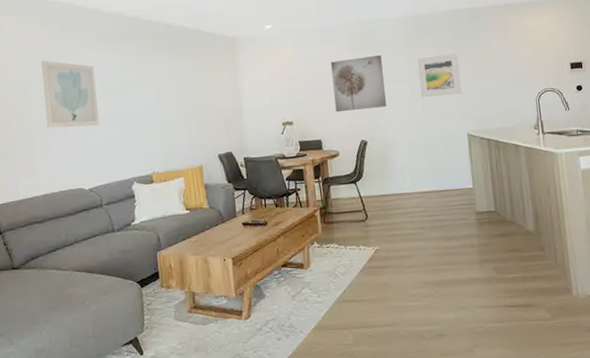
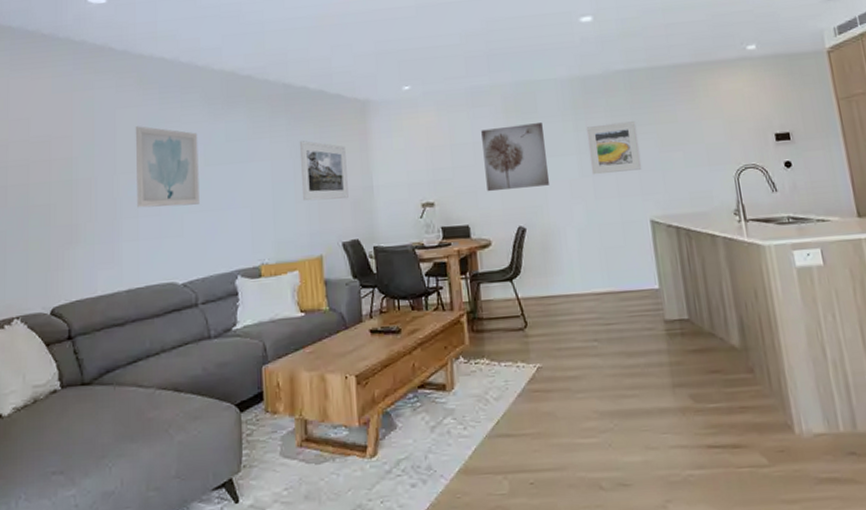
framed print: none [180,71,222,122] -> present [299,140,349,201]

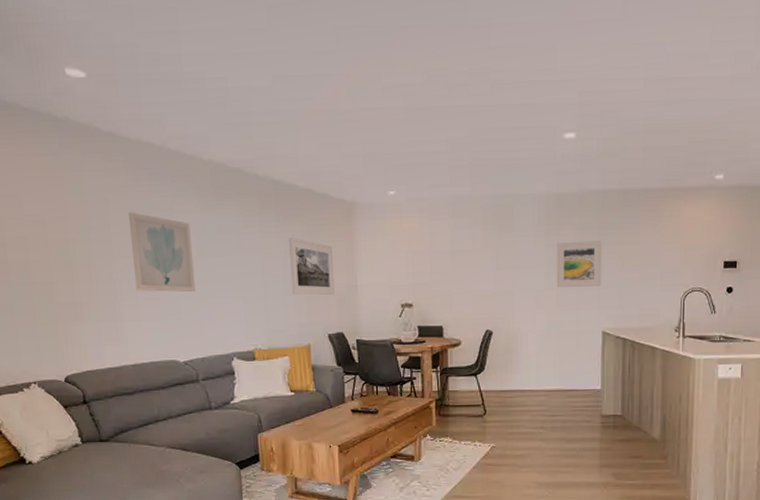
wall art: present [481,123,550,192] -> none [460,236,518,298]

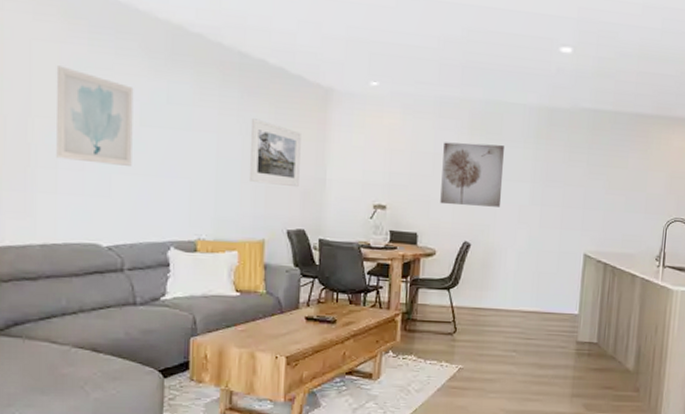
wall art: none [460,236,518,298] -> present [440,142,504,207]
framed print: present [556,241,602,288] -> none [541,158,591,207]

